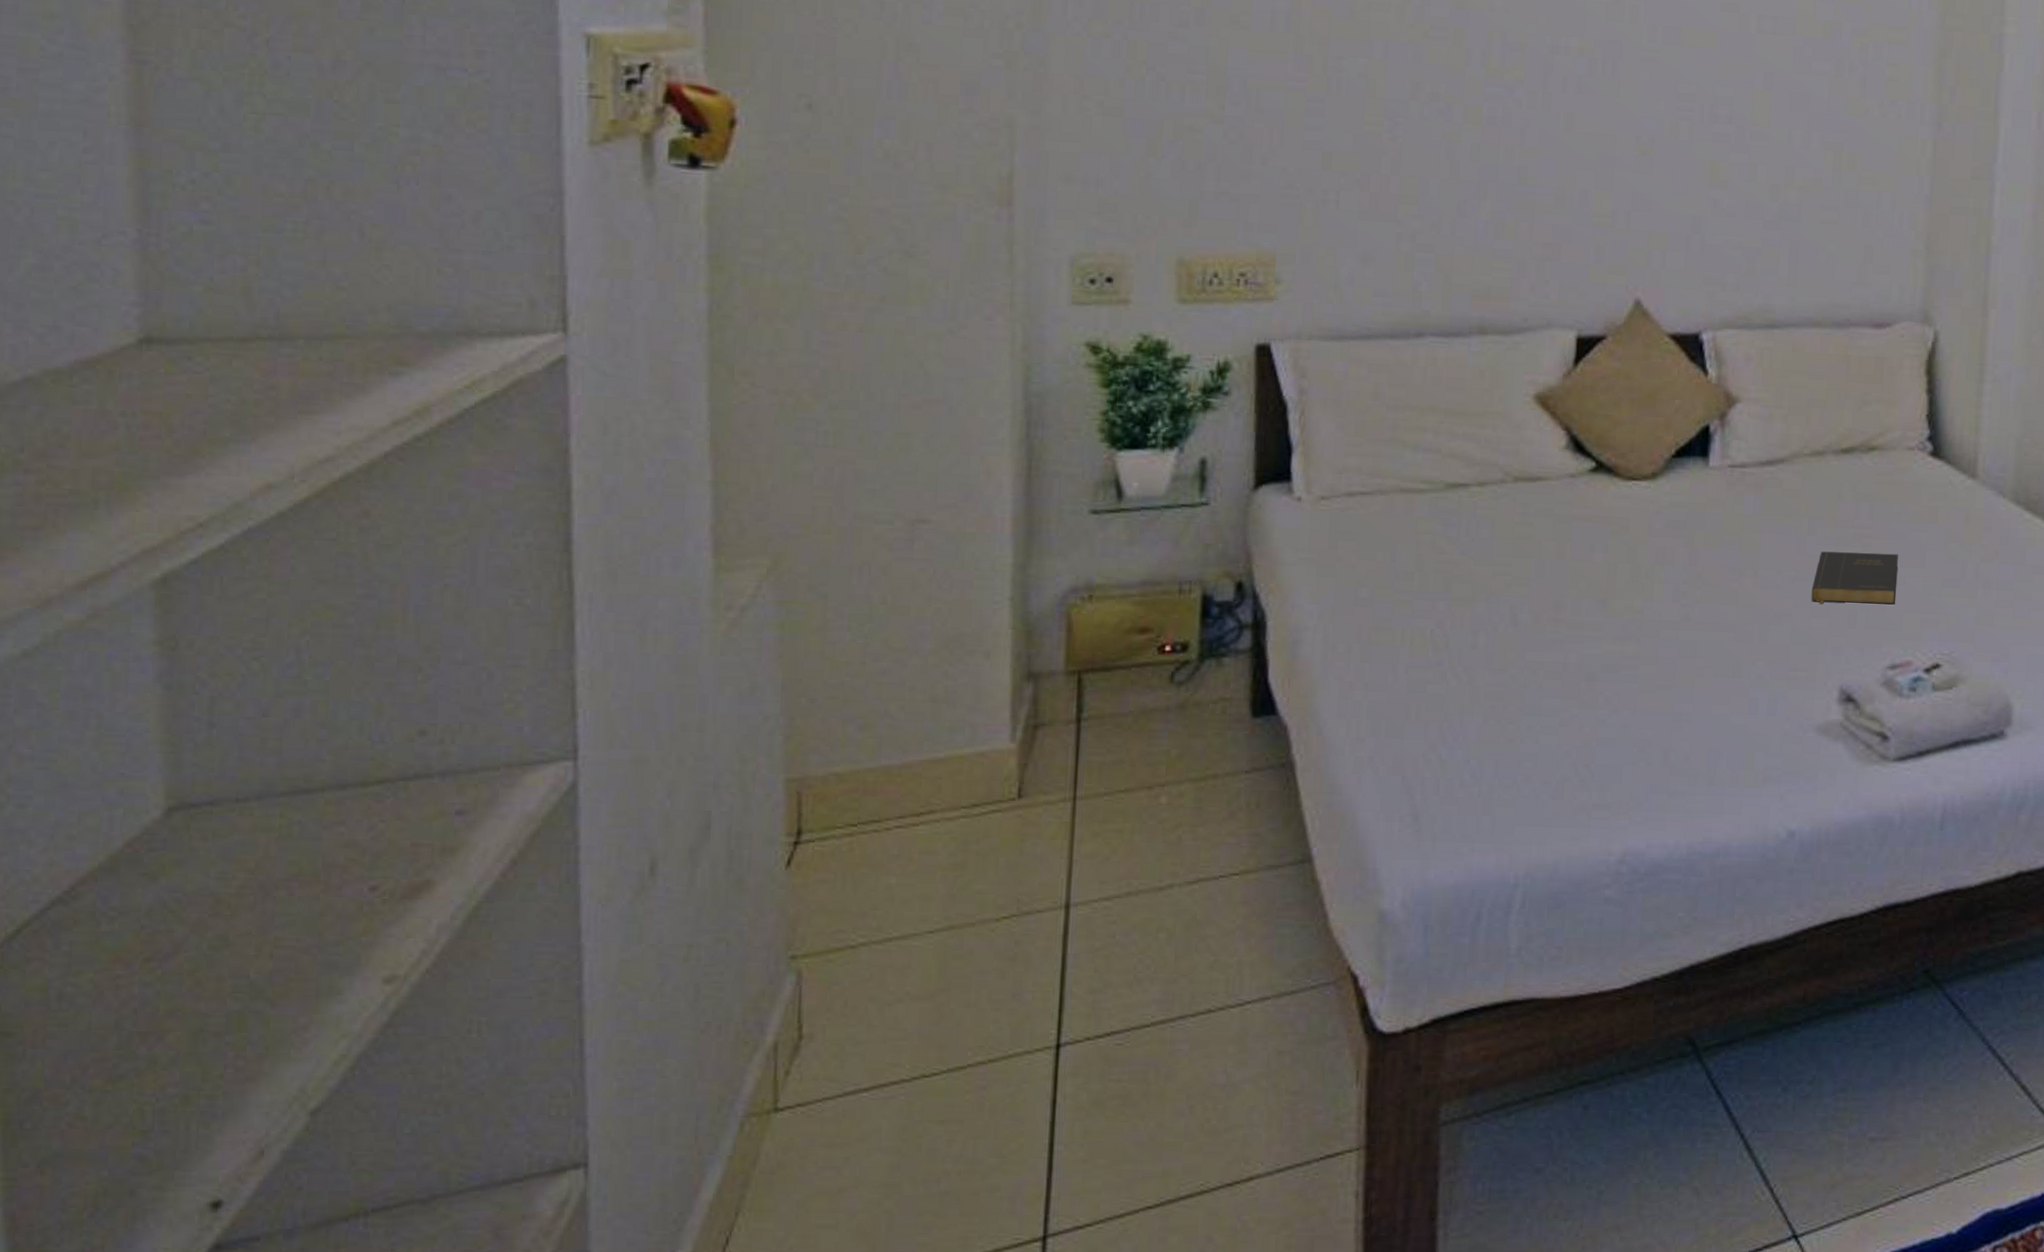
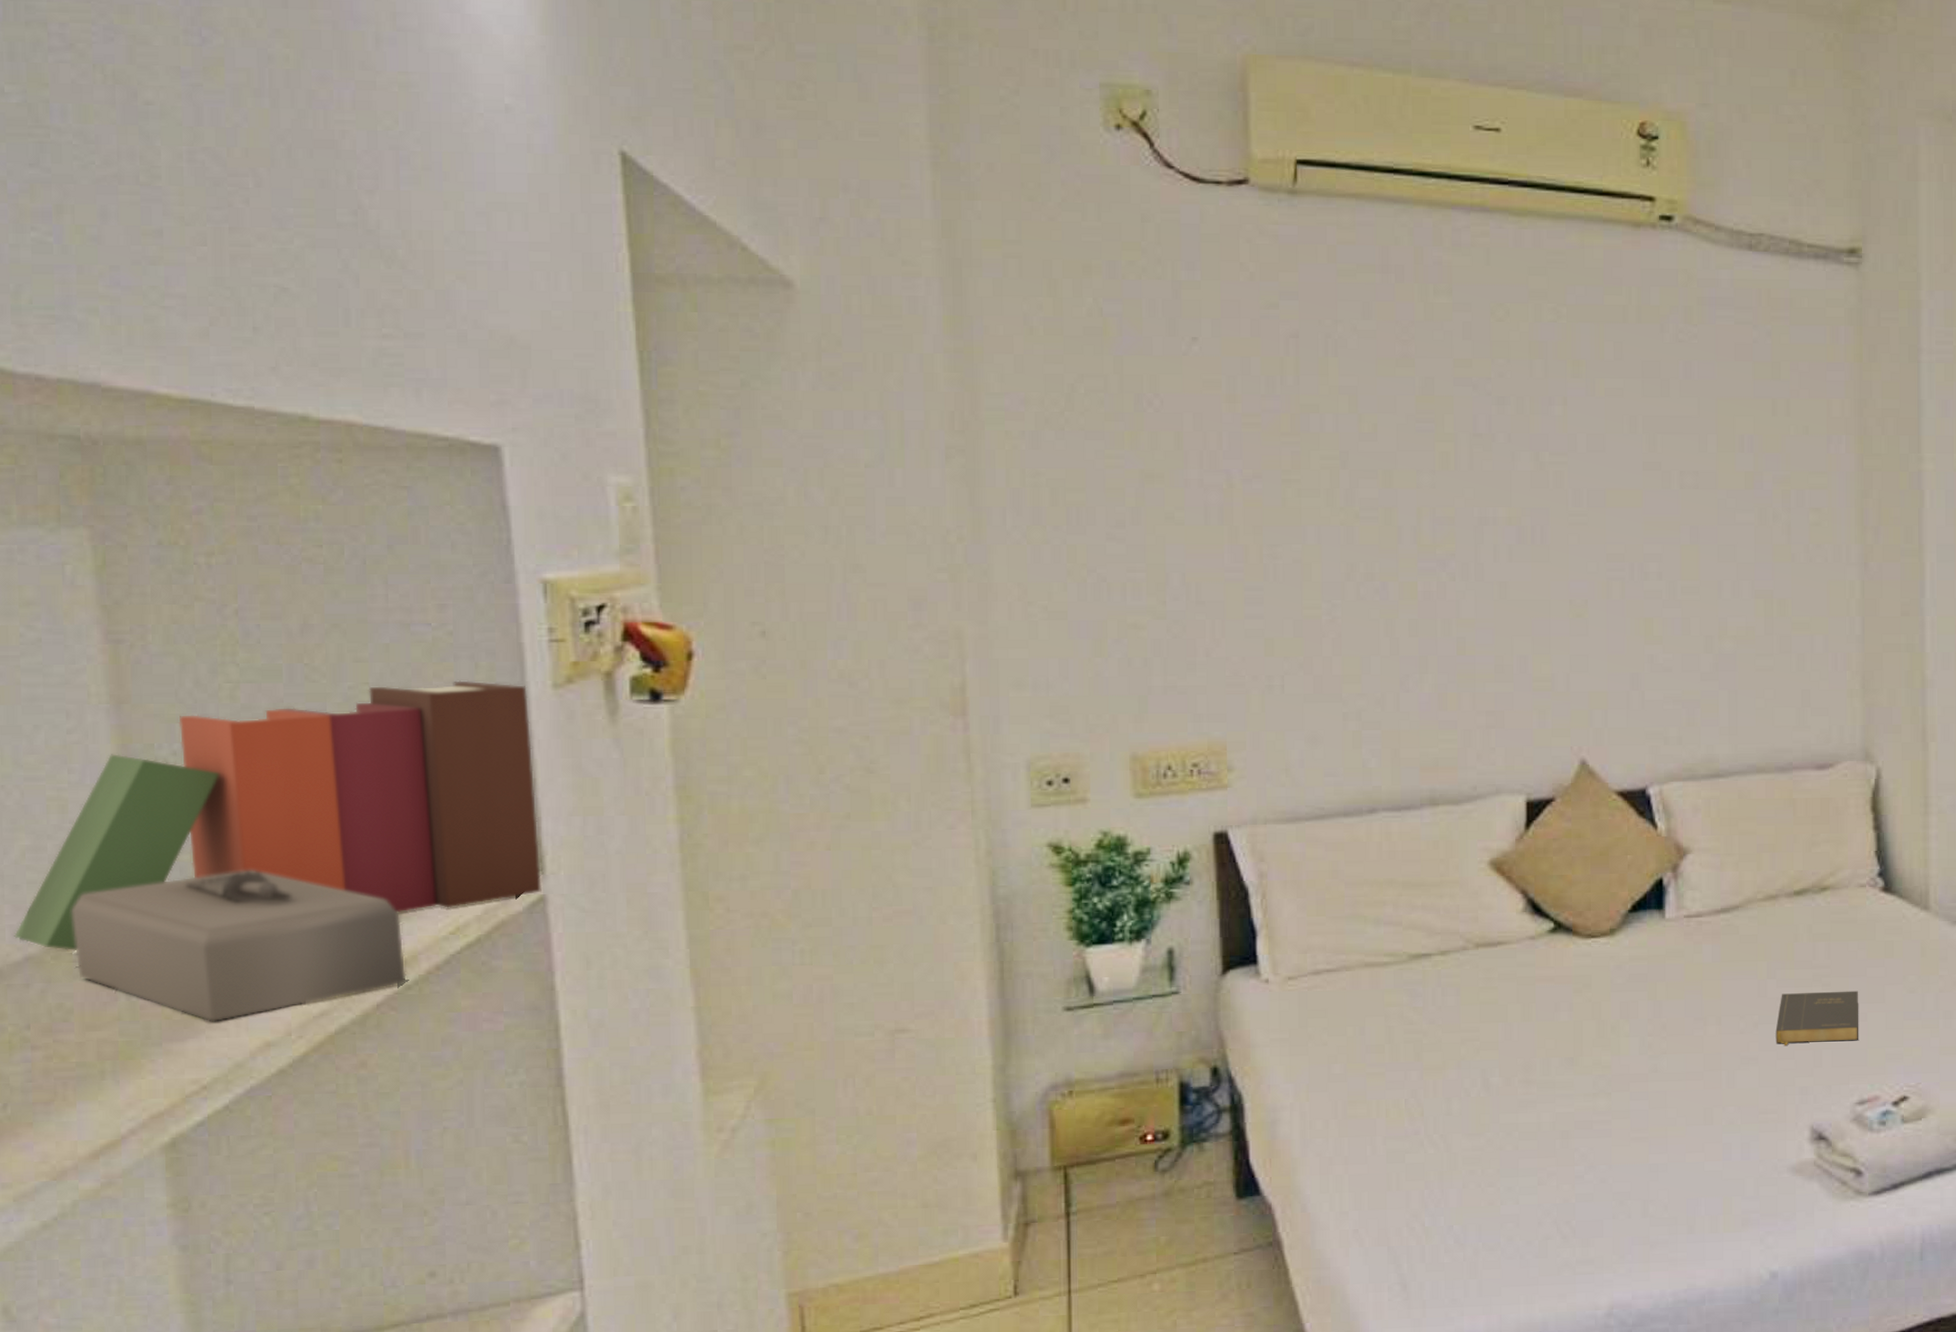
books: none [14,130,564,375] -> present [14,680,542,951]
decorative box: none [75,306,418,459] -> present [71,869,406,1022]

